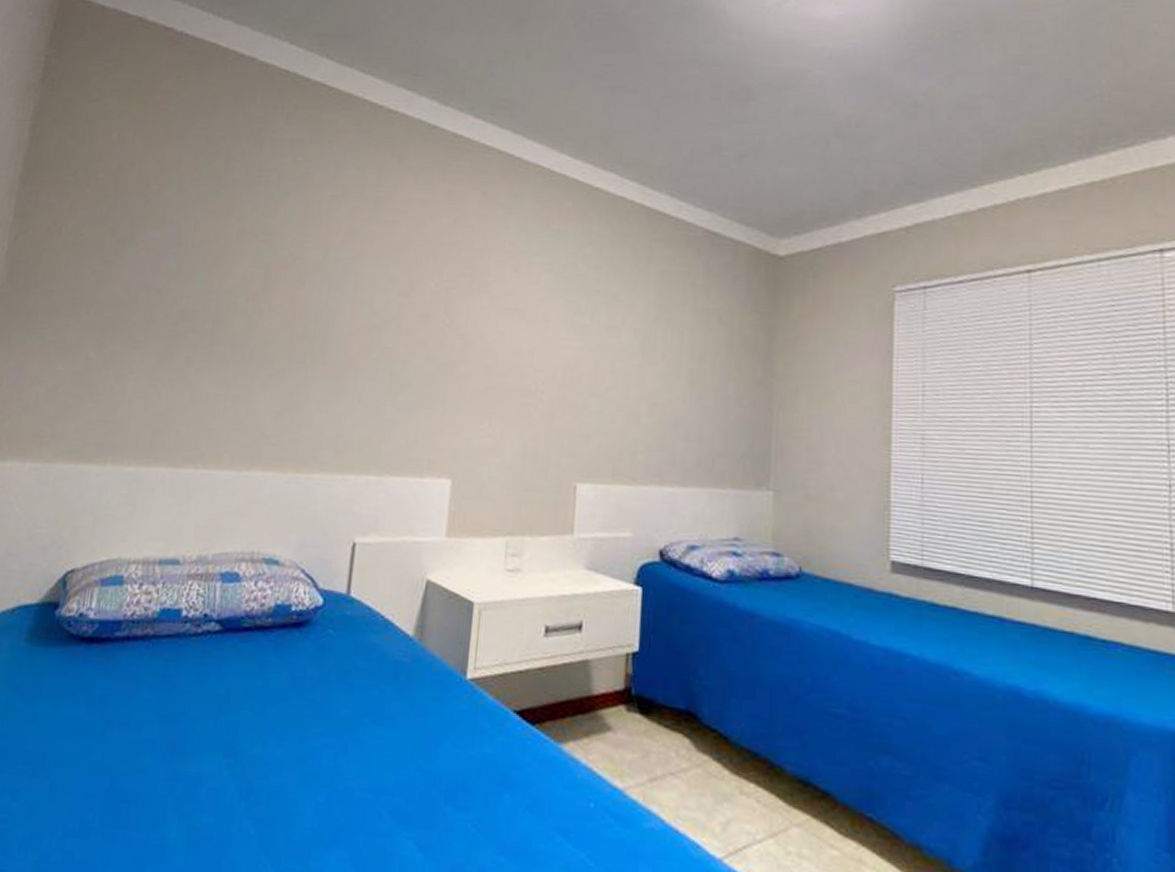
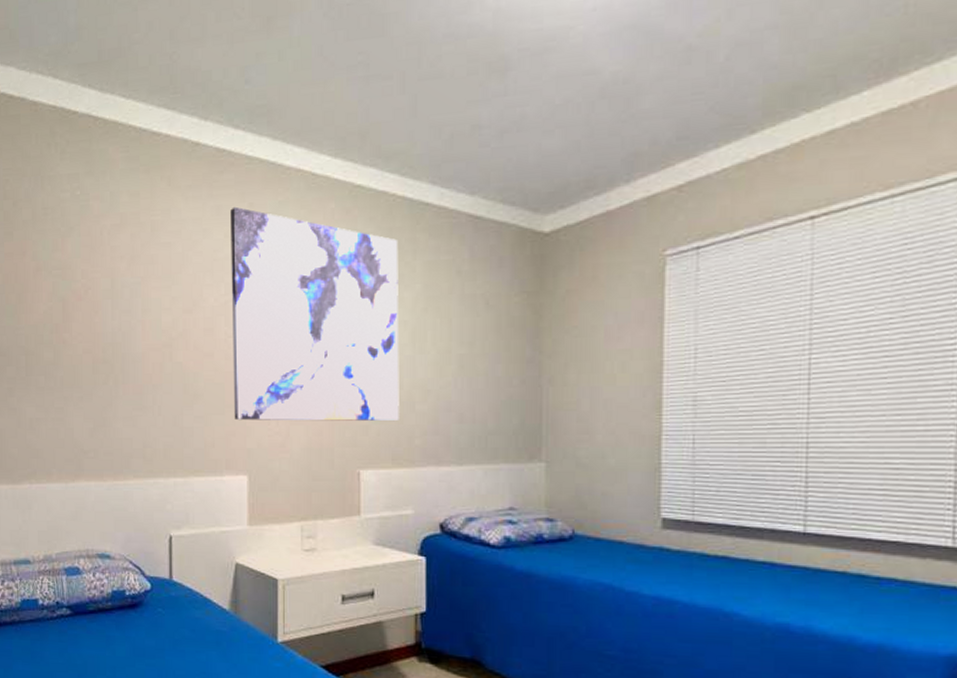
wall art: none [443,193,634,432] -> present [230,206,399,421]

